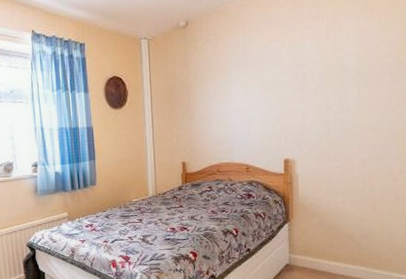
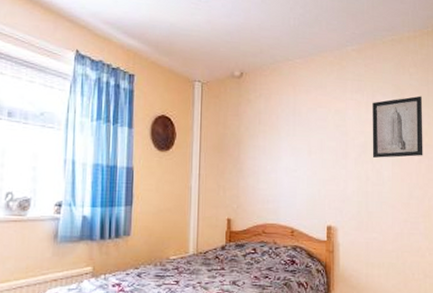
wall art: none [334,9,398,85] -> present [372,96,423,158]

